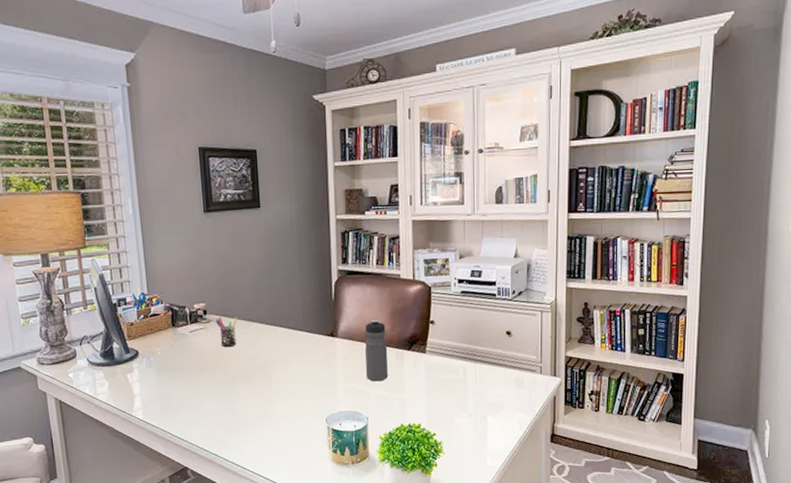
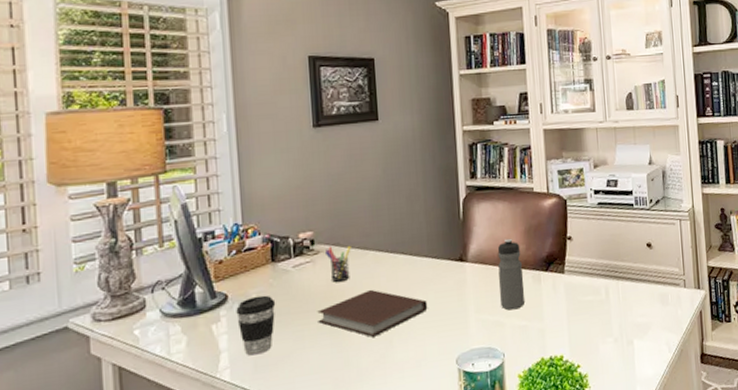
coffee cup: none [145,353,177,401] -> present [236,295,276,356]
notebook: none [210,355,302,394] -> present [317,289,428,337]

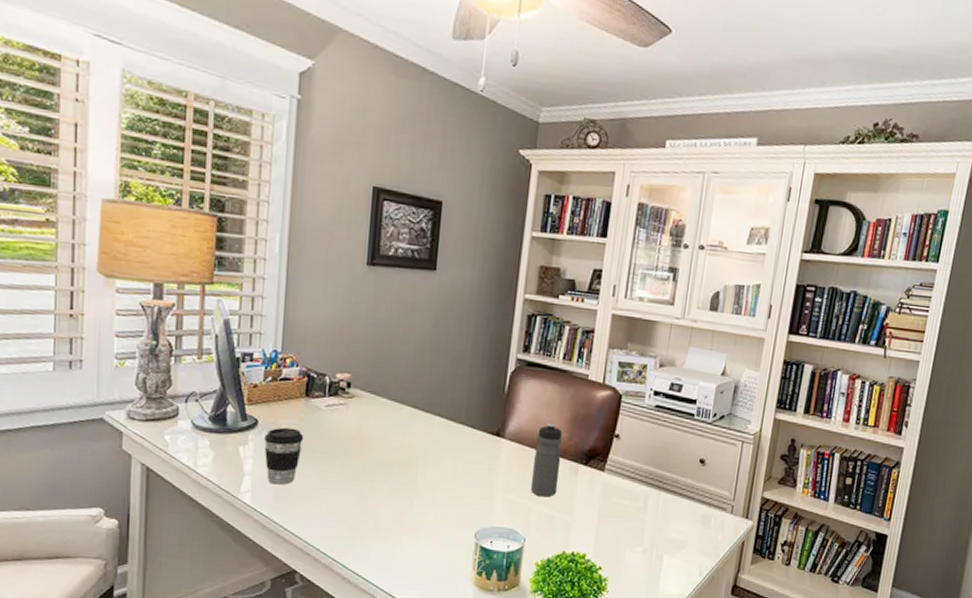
notebook: present [317,289,428,337] -> none [343,445,456,493]
pen holder: present [325,245,351,282] -> none [360,392,387,431]

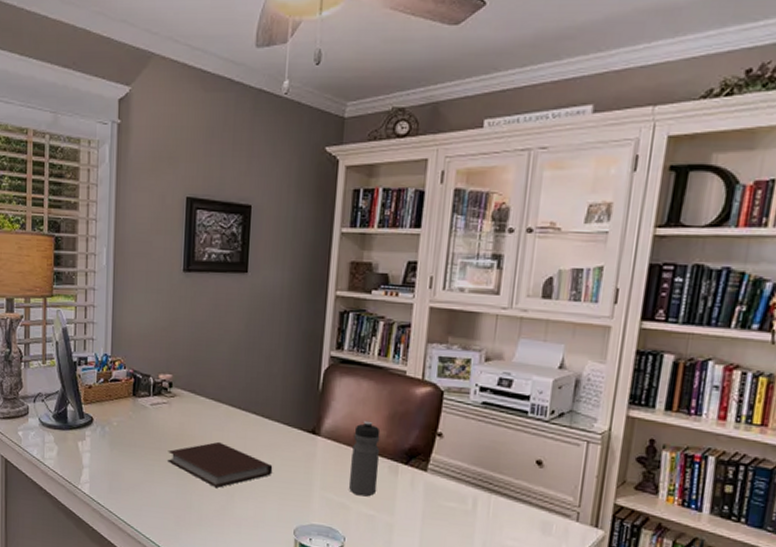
coffee cup: present [264,427,304,485] -> none [99,424,133,478]
notebook: none [343,445,456,493] -> present [167,441,273,488]

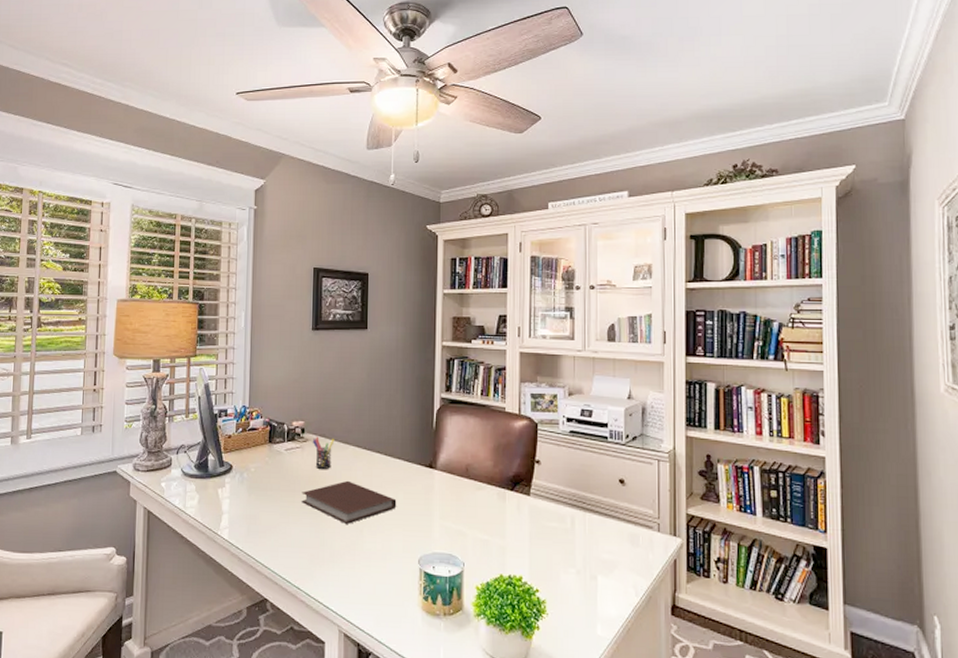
pen holder: none [181,391,206,428] -> present [313,436,335,469]
water bottle: present [349,420,381,497] -> none [465,453,489,523]

